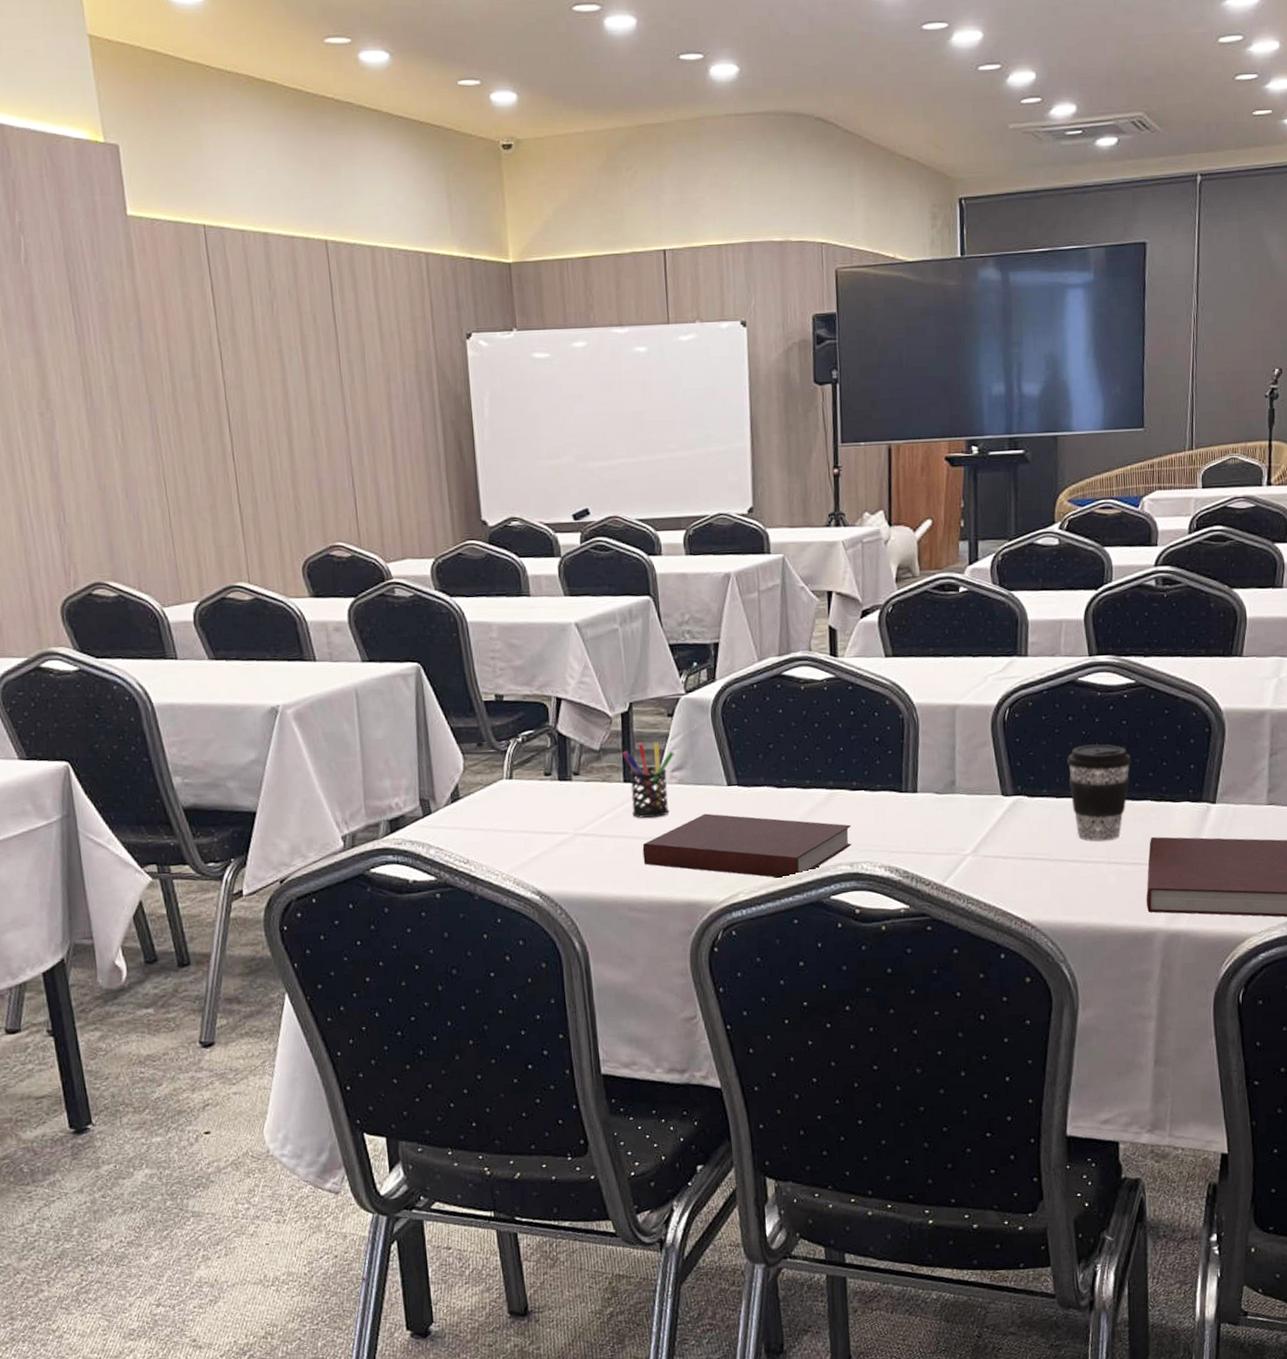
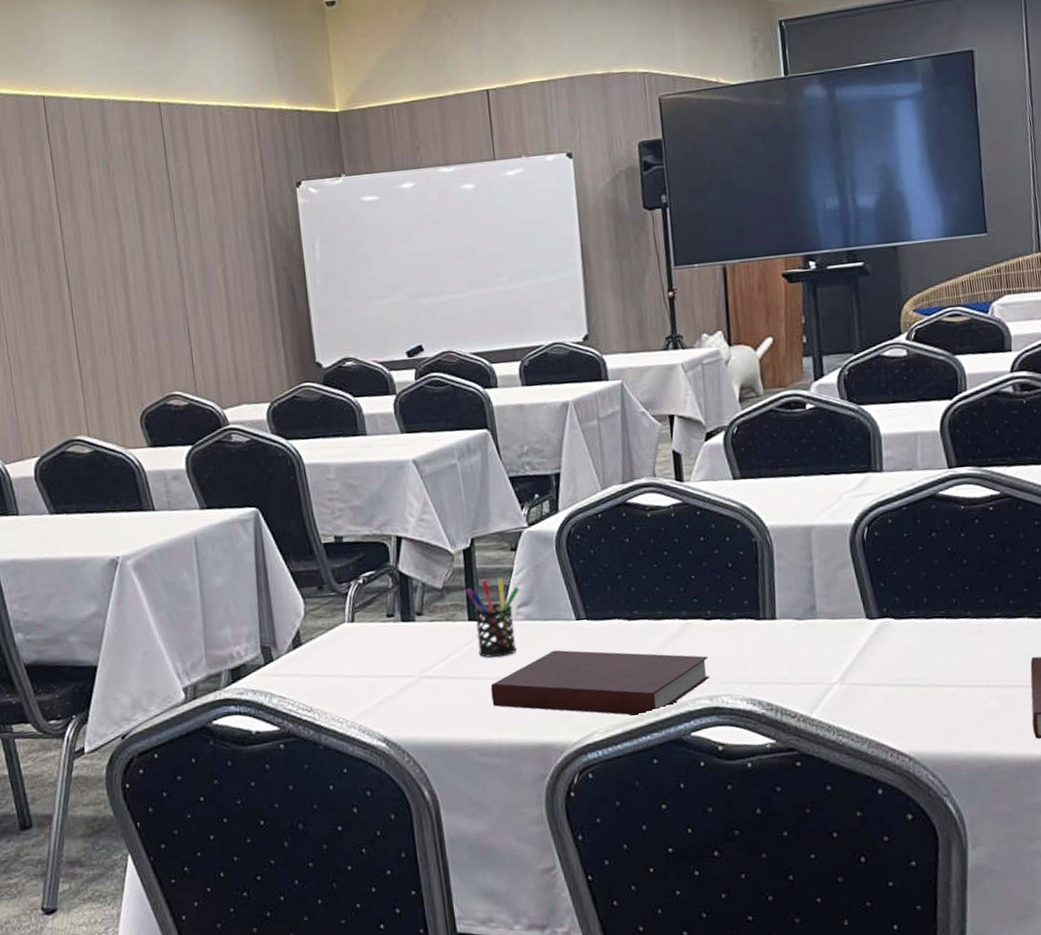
coffee cup: present [1067,744,1132,841] -> none [934,560,1004,663]

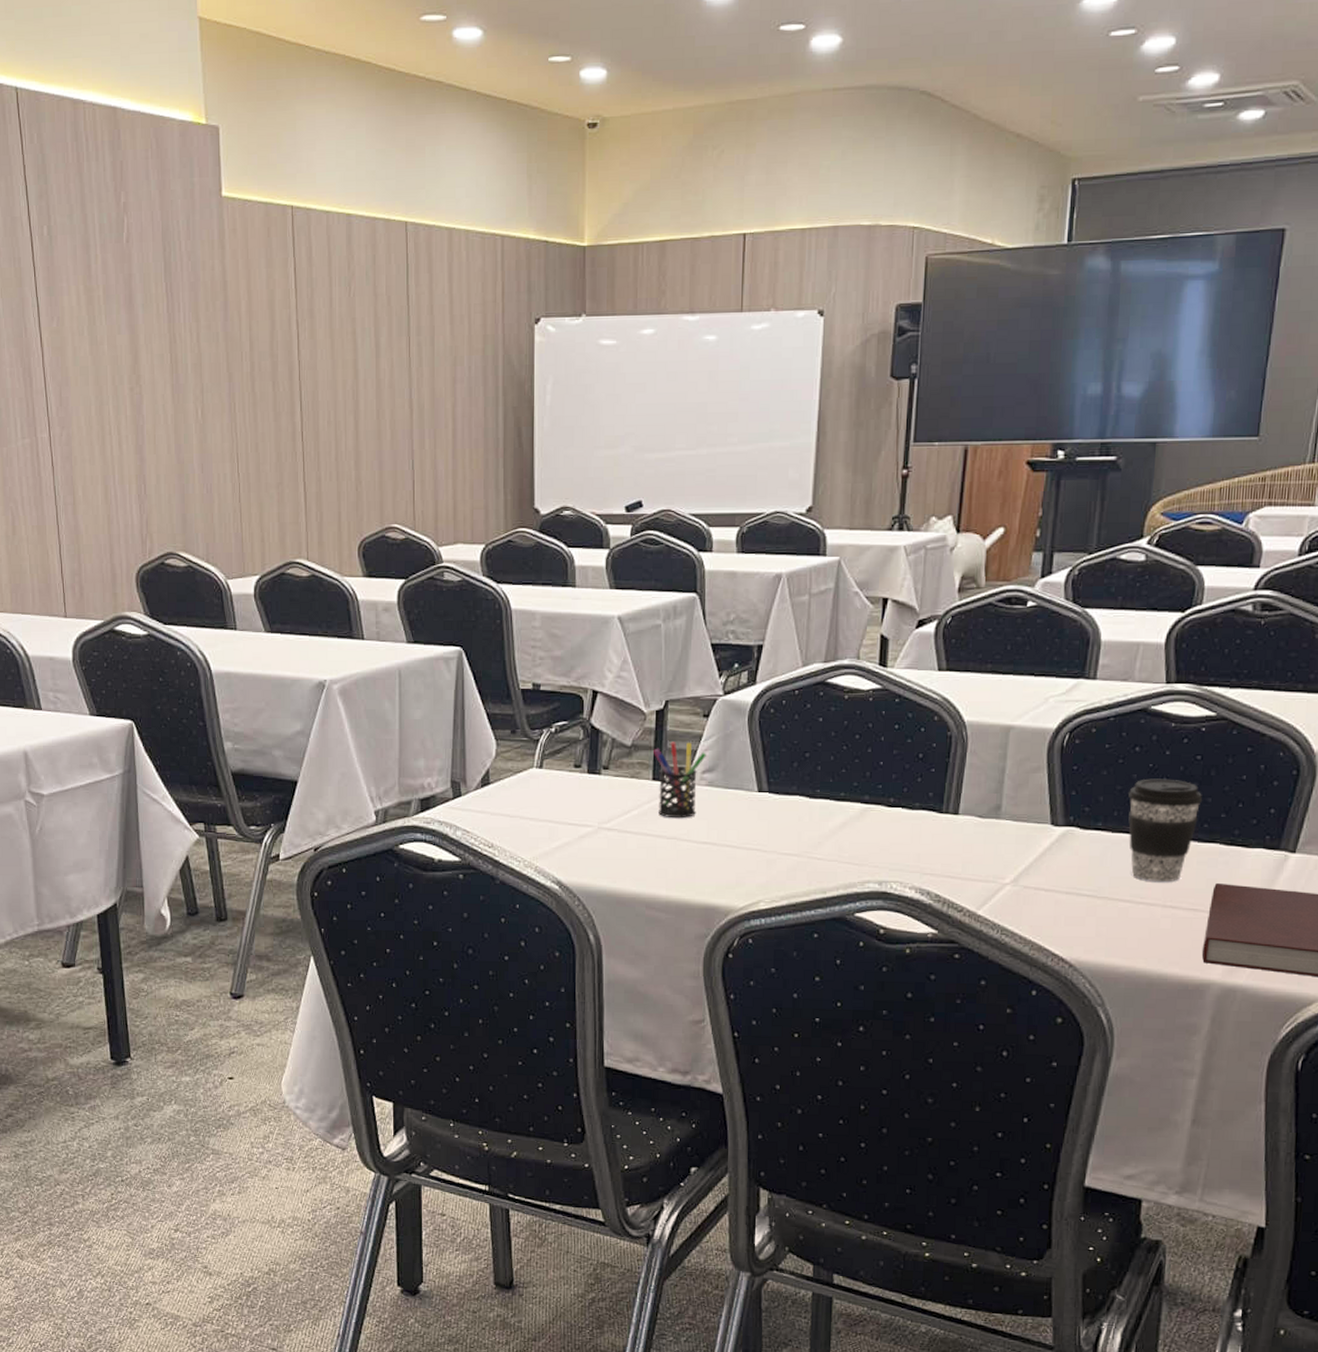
notebook: present [490,650,710,716] -> none [665,818,885,891]
coffee cup: none [934,560,1004,663] -> present [1128,778,1203,883]

